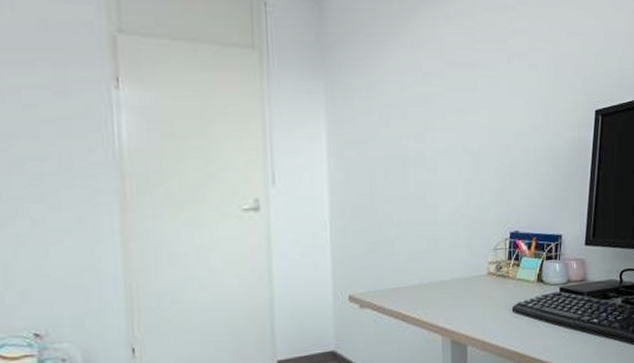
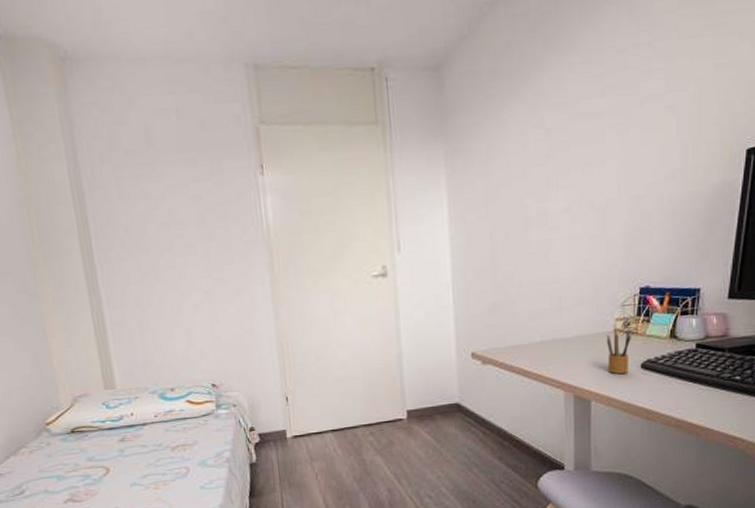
pencil box: none [480,271,503,318] -> present [606,328,631,374]

